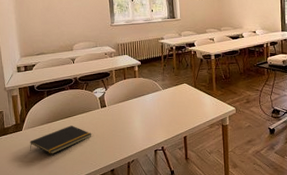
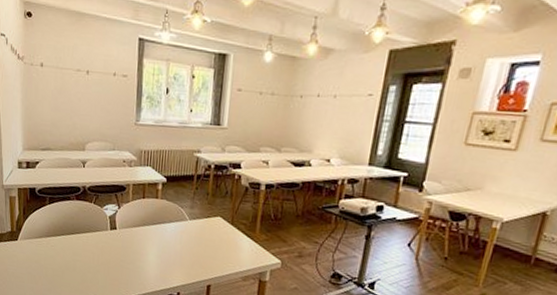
notepad: present [30,125,92,154] -> none [24,244,96,275]

